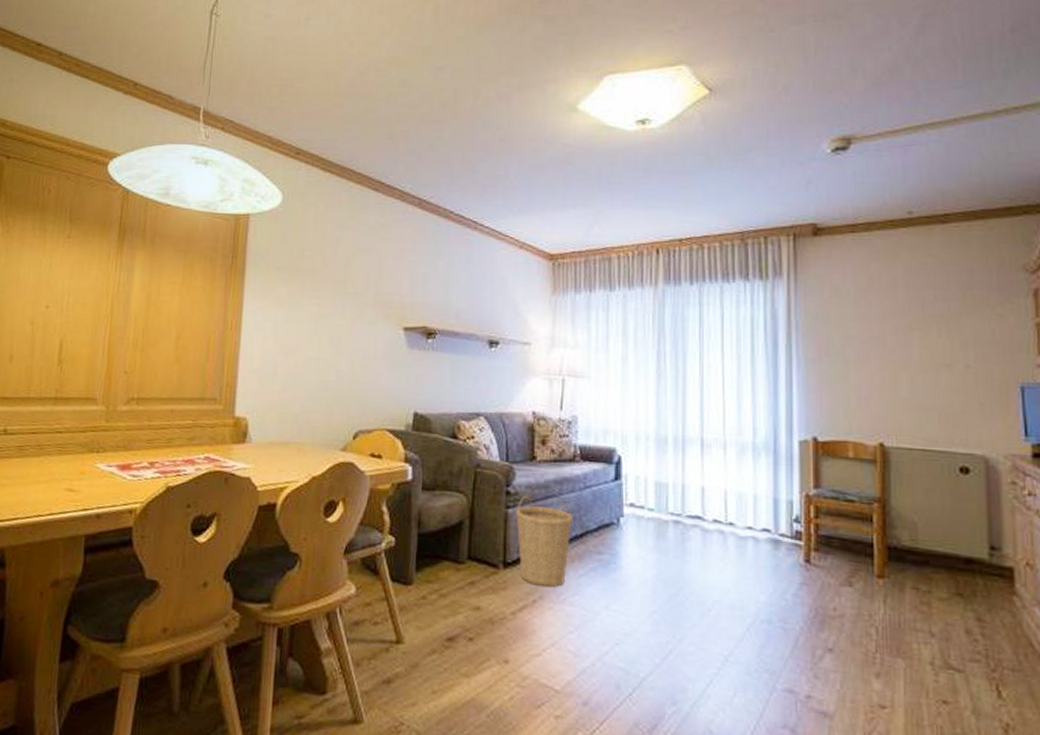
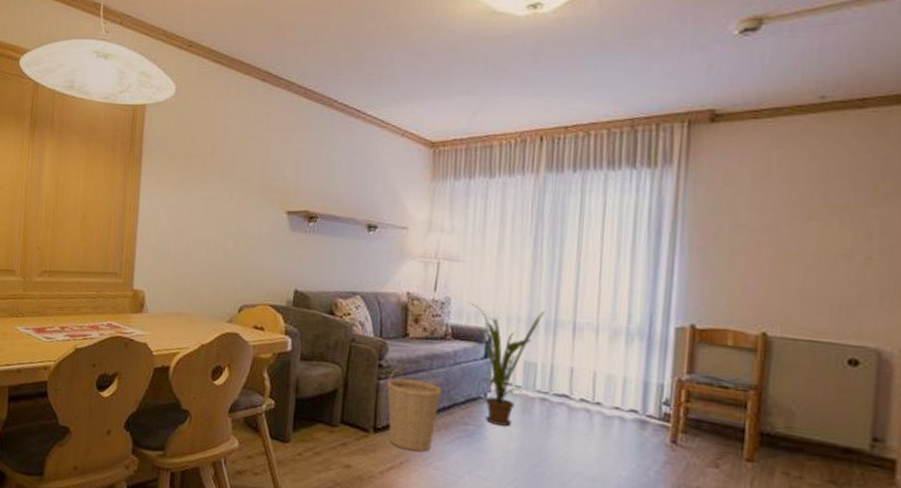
house plant: none [599,421,674,553] -> present [471,303,547,426]

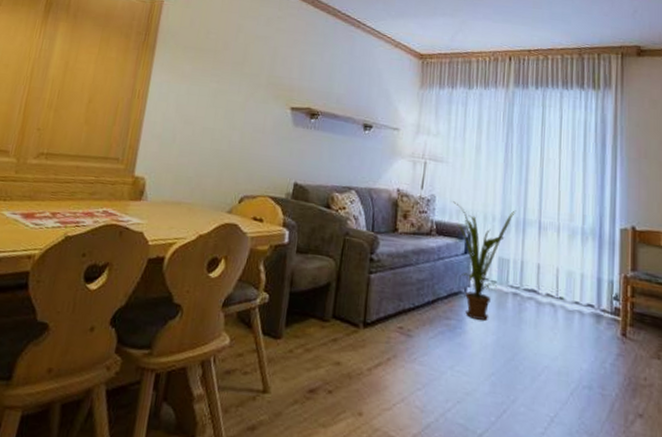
basket: present [387,369,442,452] -> none [377,263,427,347]

